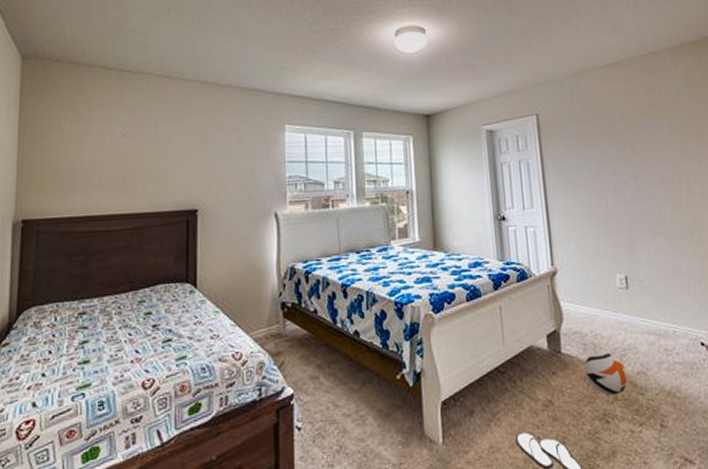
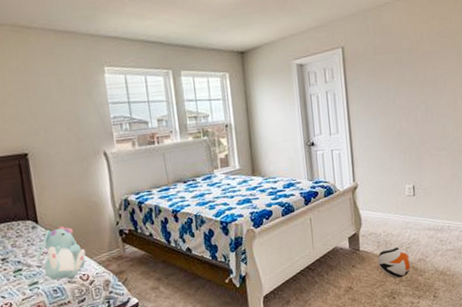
stuffed animal: none [190,292,243,356] -> present [37,226,86,281]

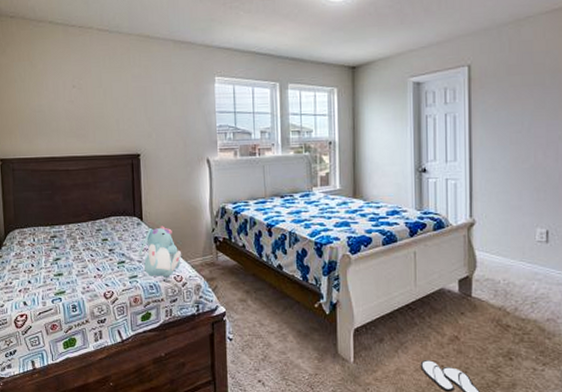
ball: present [377,246,411,279] -> none [493,298,536,337]

